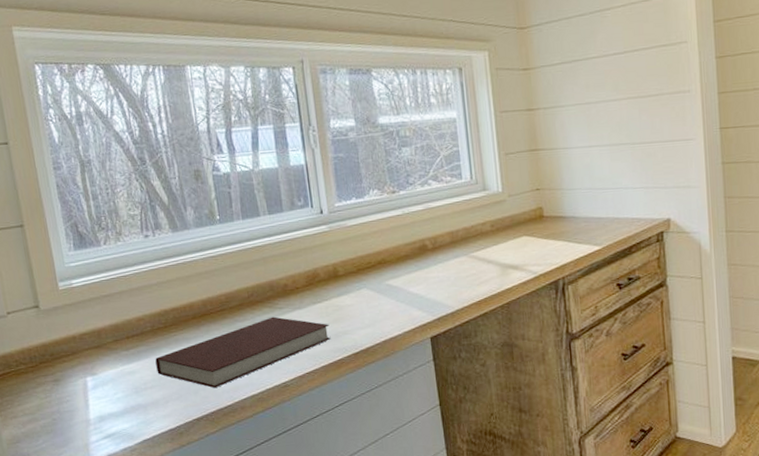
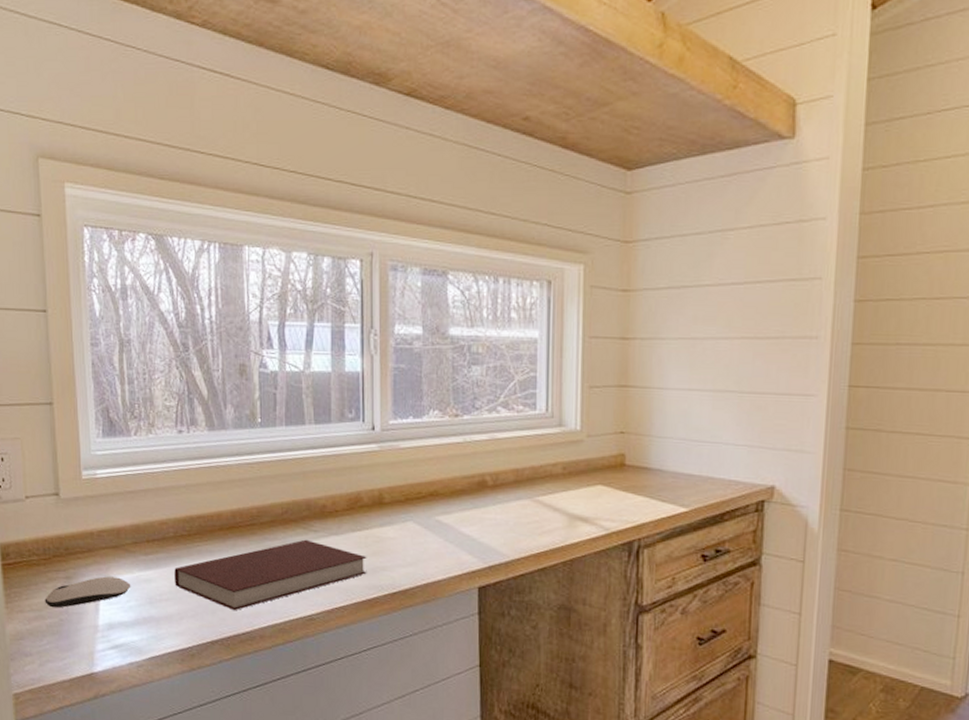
computer mouse: none [36,373,117,410] -> present [44,576,131,608]

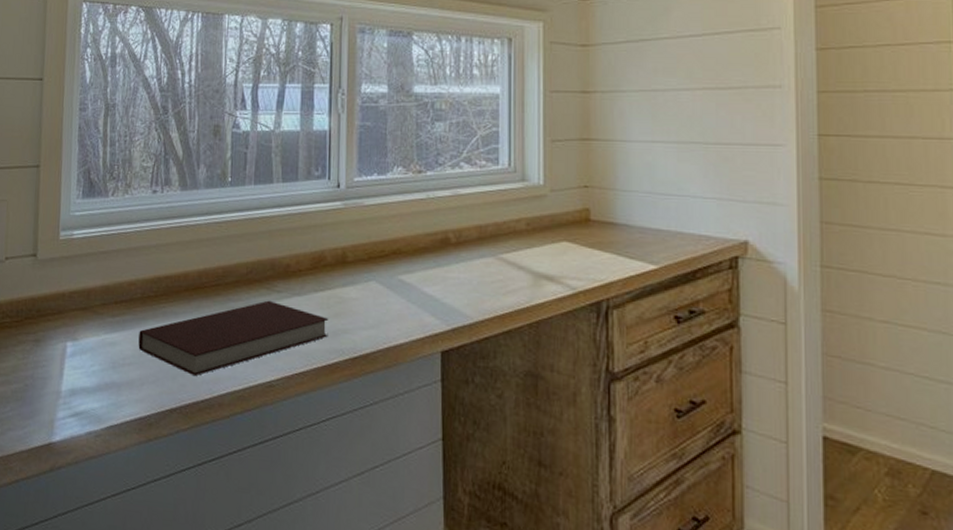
computer mouse: present [44,576,131,608] -> none [12,339,96,373]

